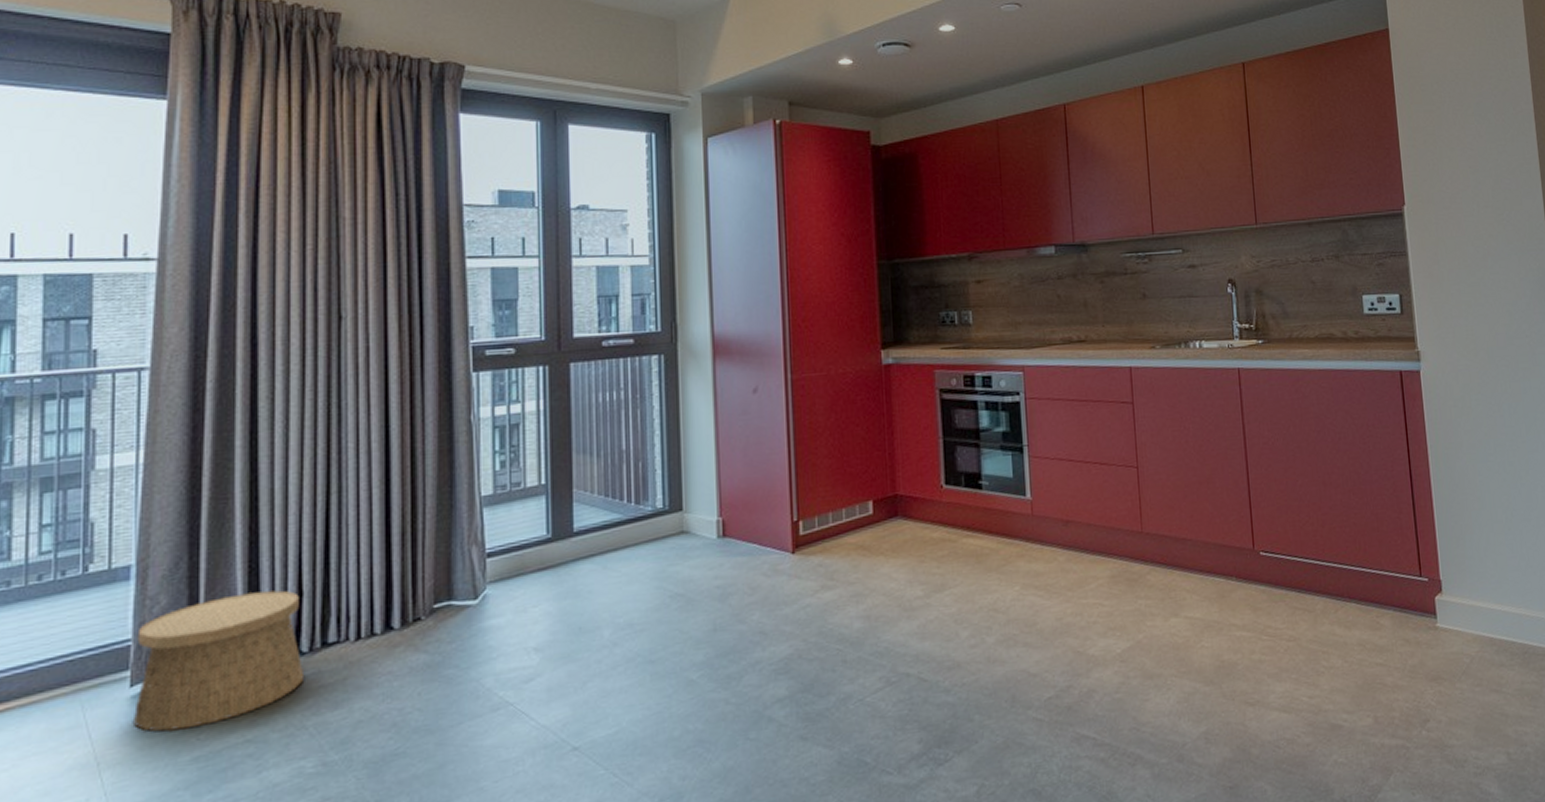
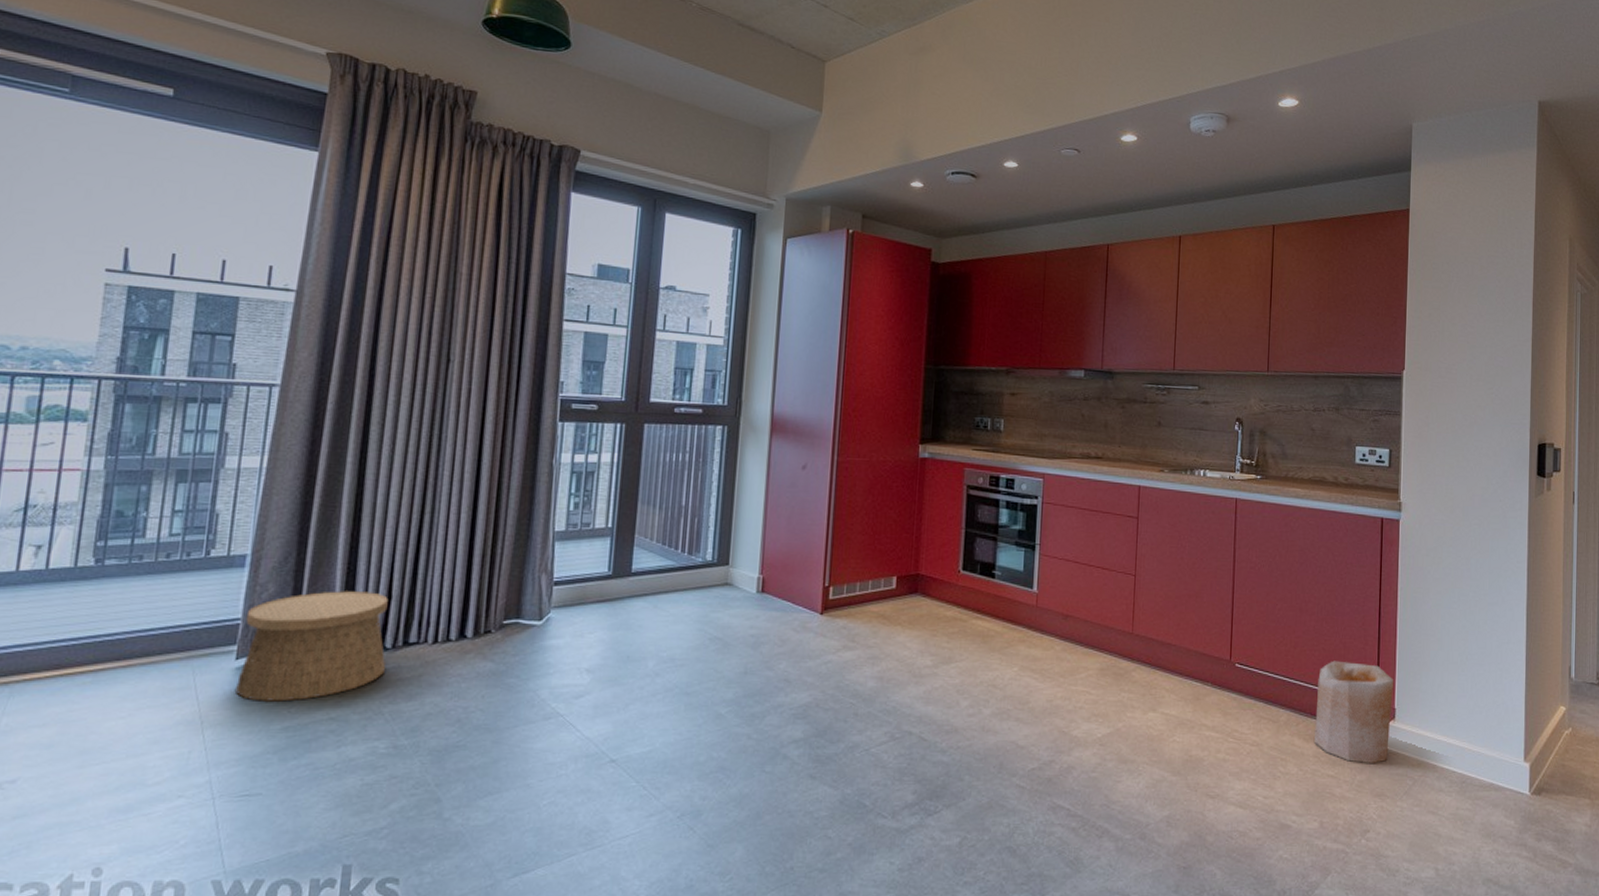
vase: none [1352,534,1439,646] -> present [1314,660,1394,764]

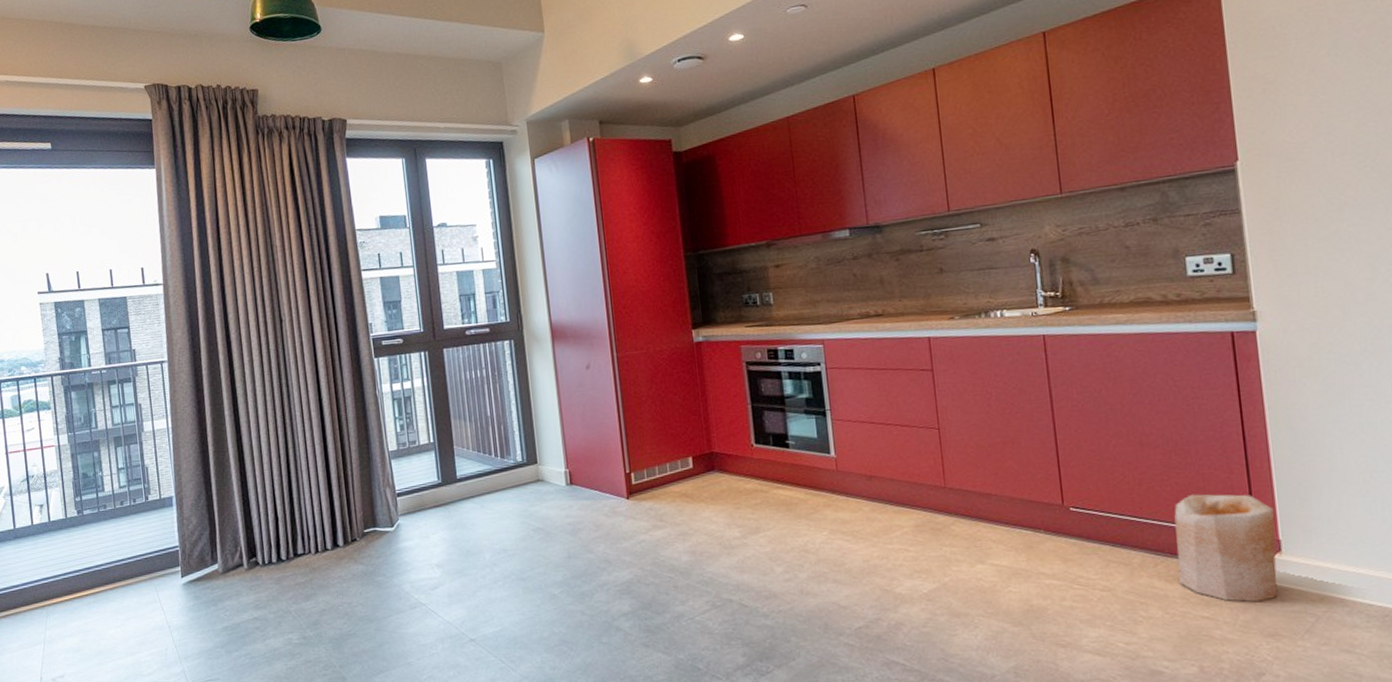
basket: present [236,591,388,702] -> none [181,516,286,609]

